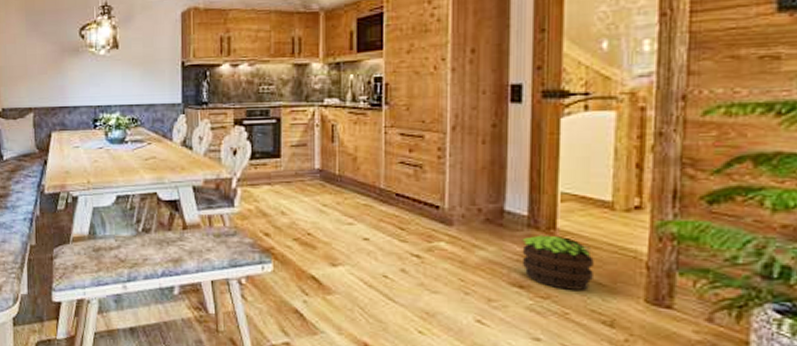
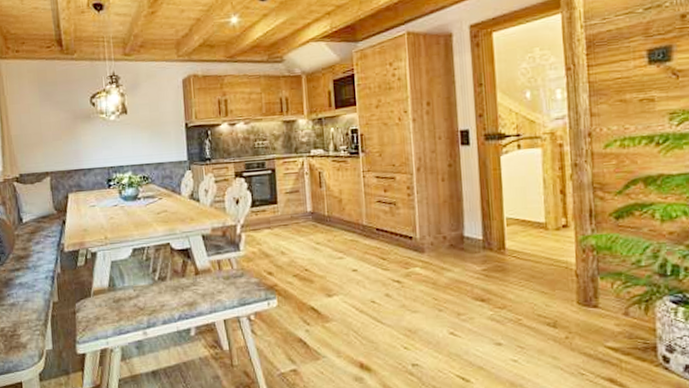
potted plant: present [522,235,594,290] -> none [480,254,537,299]

